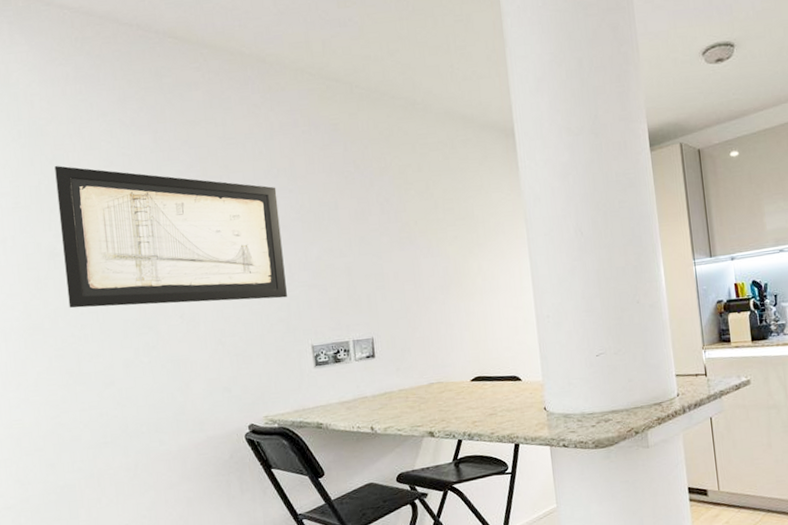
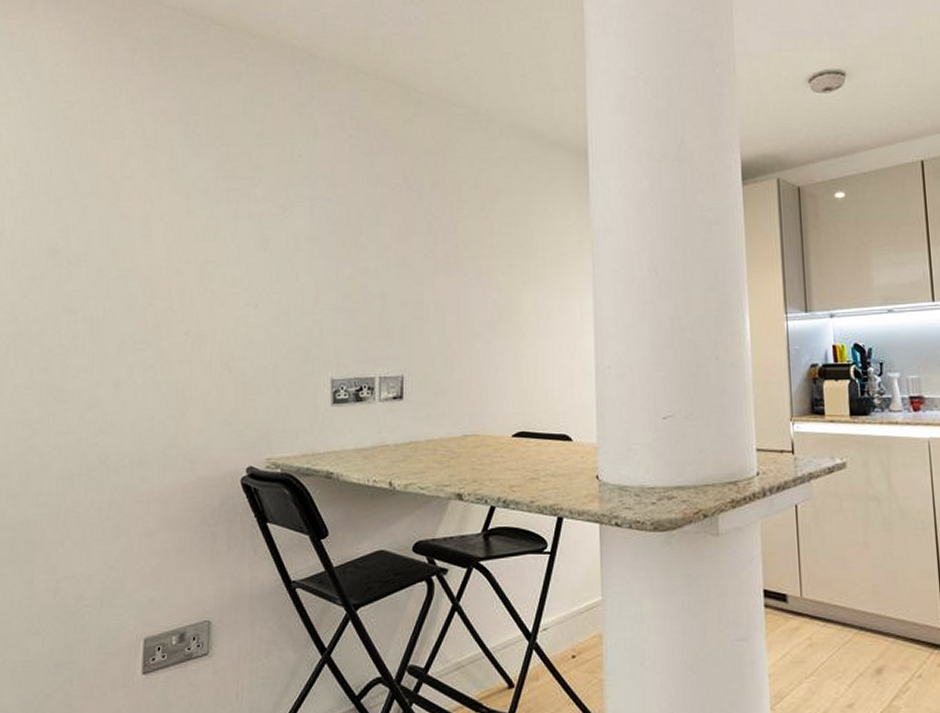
wall art: present [55,166,287,308] -> none [62,154,312,321]

